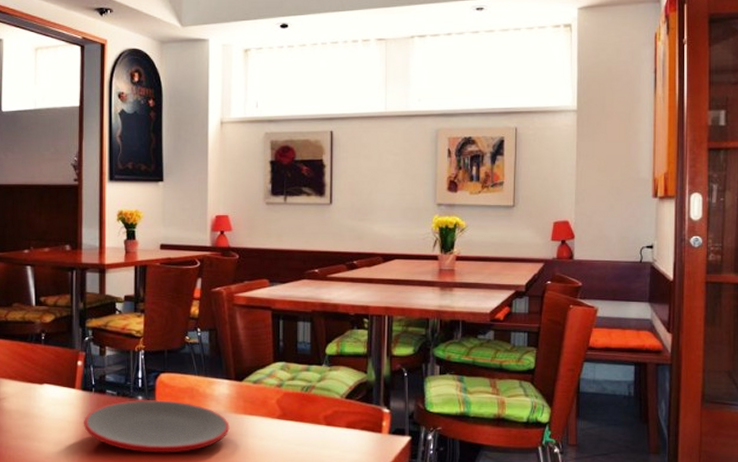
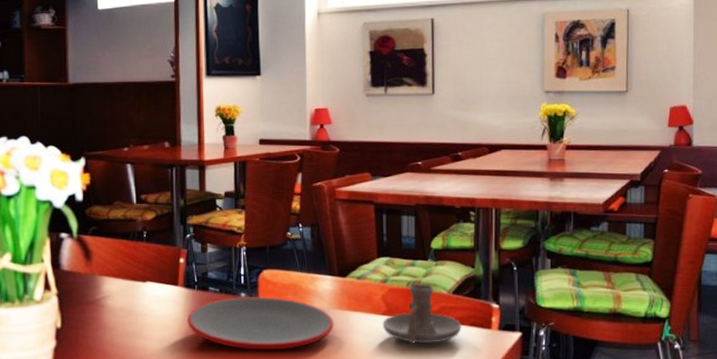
candle holder: none [276,388,354,447] -> present [382,283,462,344]

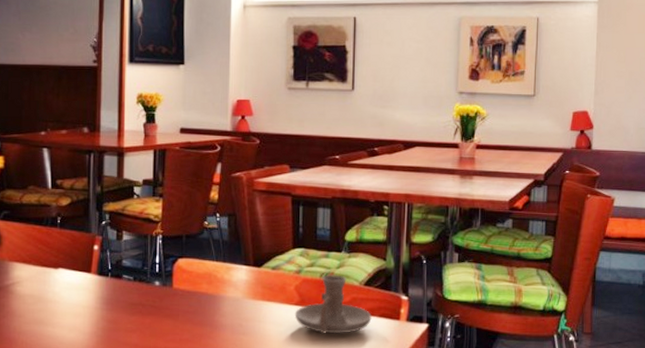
plate: present [187,296,334,350] -> none [99,284,248,339]

